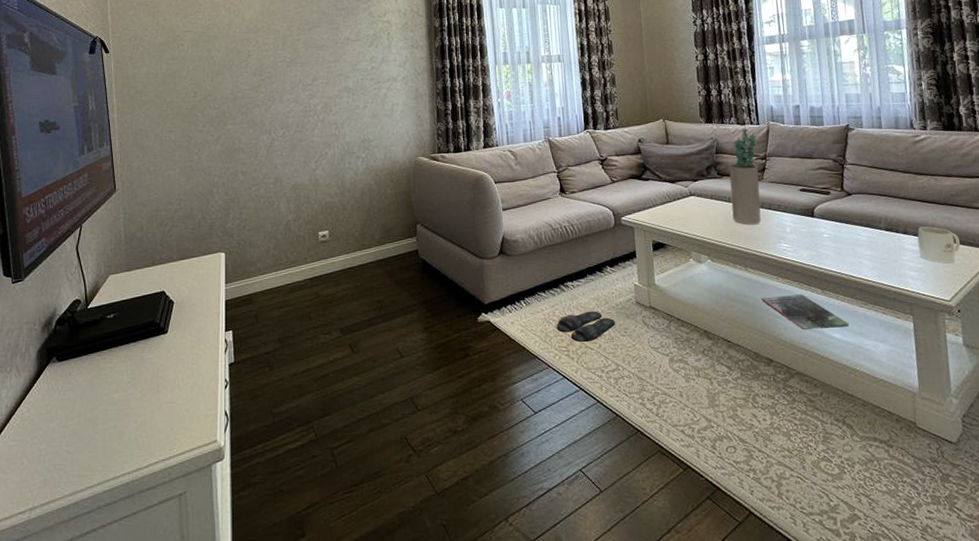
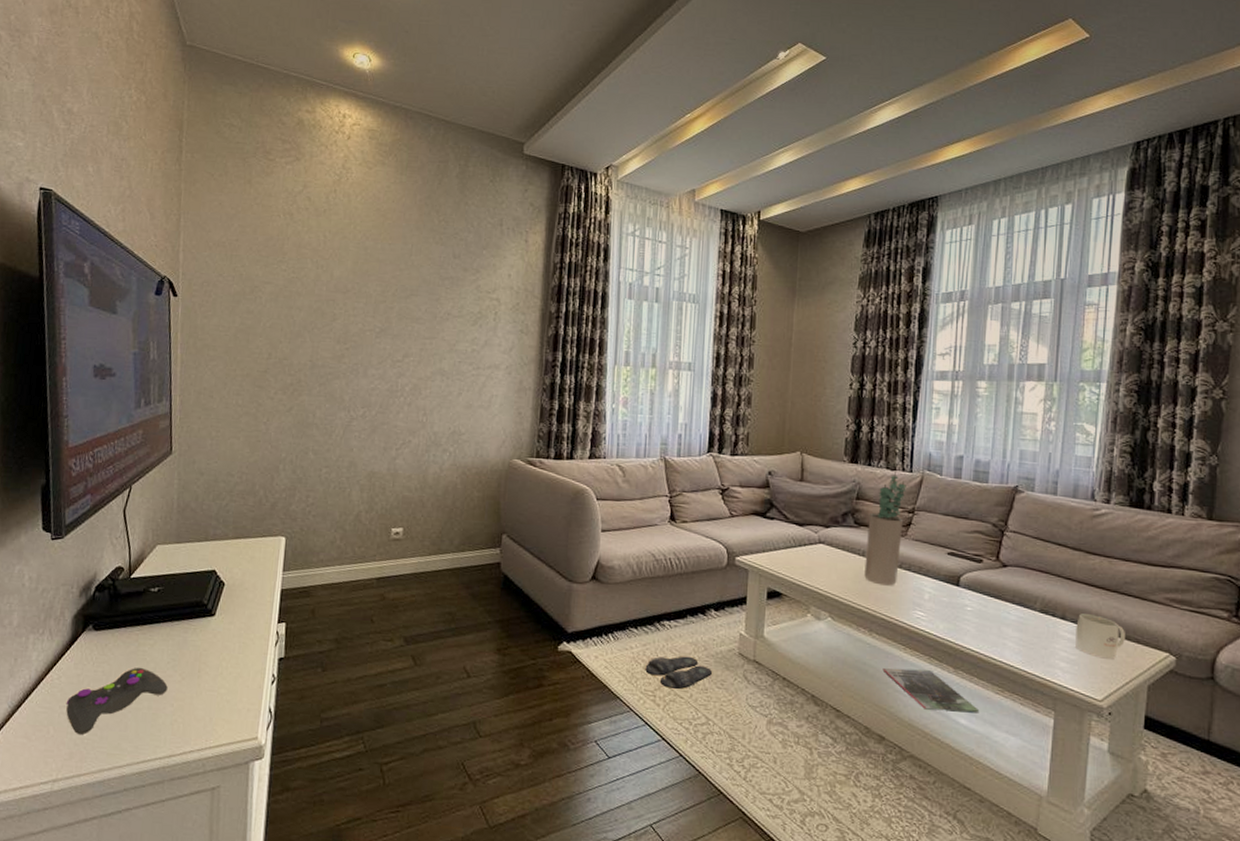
game controller: none [36,389,130,462] -> present [66,667,168,736]

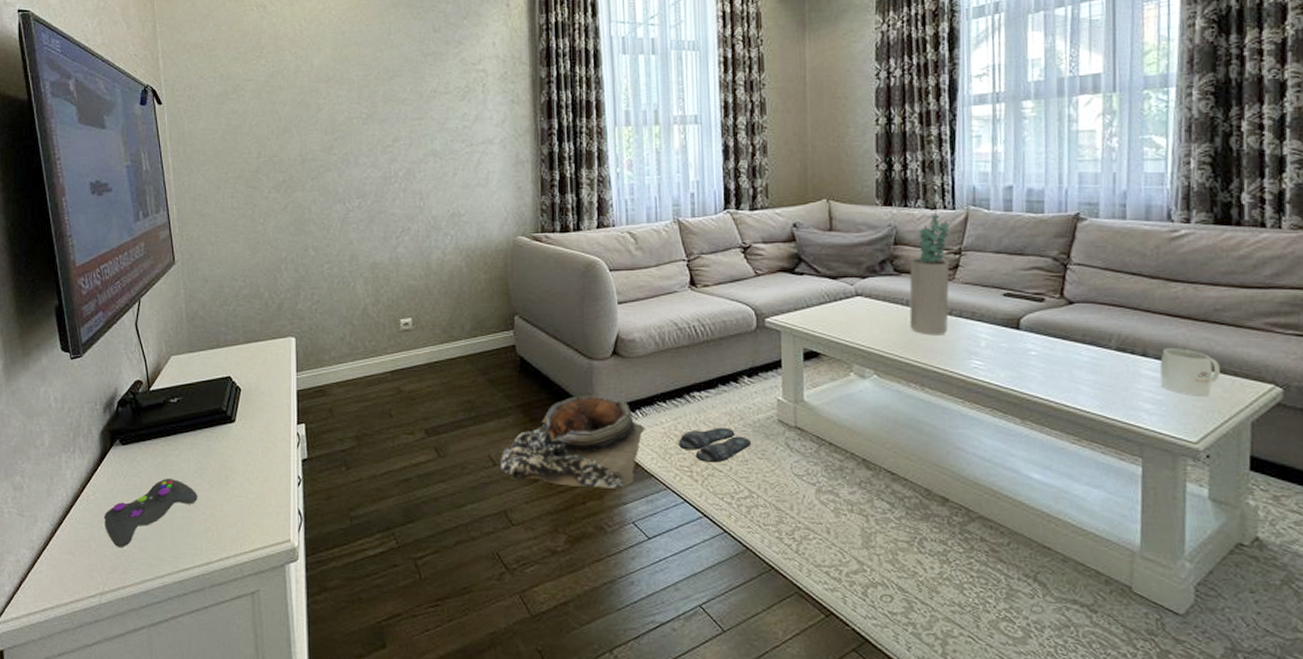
dog bed: none [473,616,616,707] -> present [499,394,646,488]
magazine: present [882,667,980,712] -> none [939,423,1055,466]

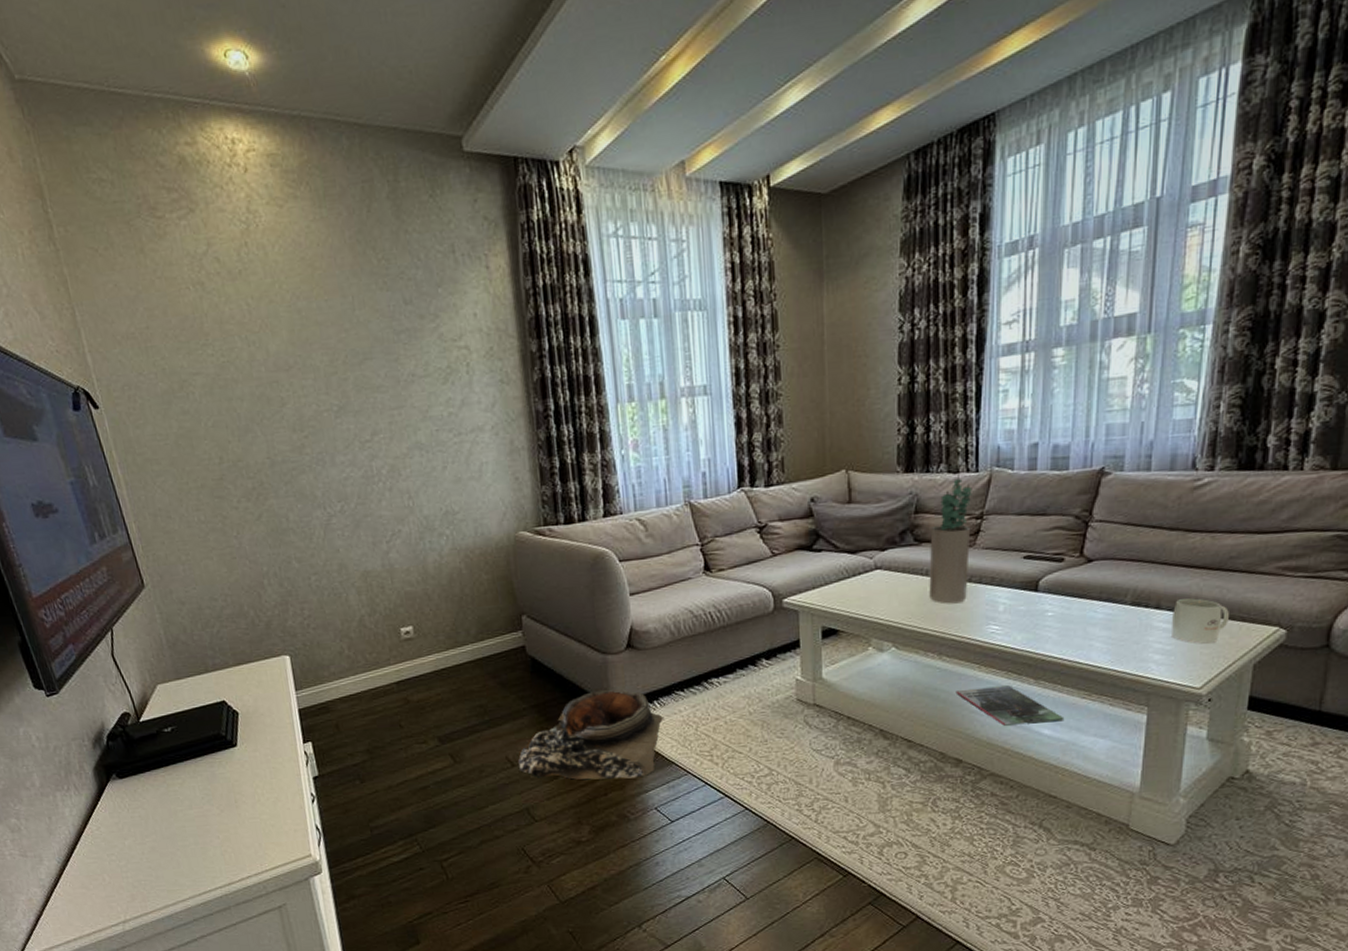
game controller: present [103,478,198,548] -> none [112,806,210,878]
slippers: present [678,427,751,462] -> none [698,710,770,746]
magazine: none [939,423,1055,466] -> present [955,685,1065,726]

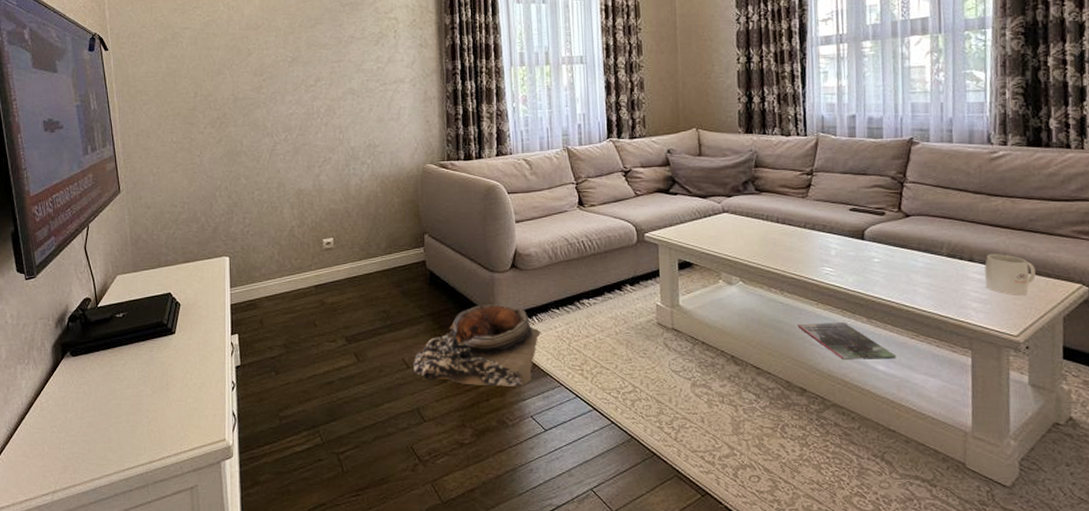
vase: present [929,473,972,605] -> none [768,136,803,246]

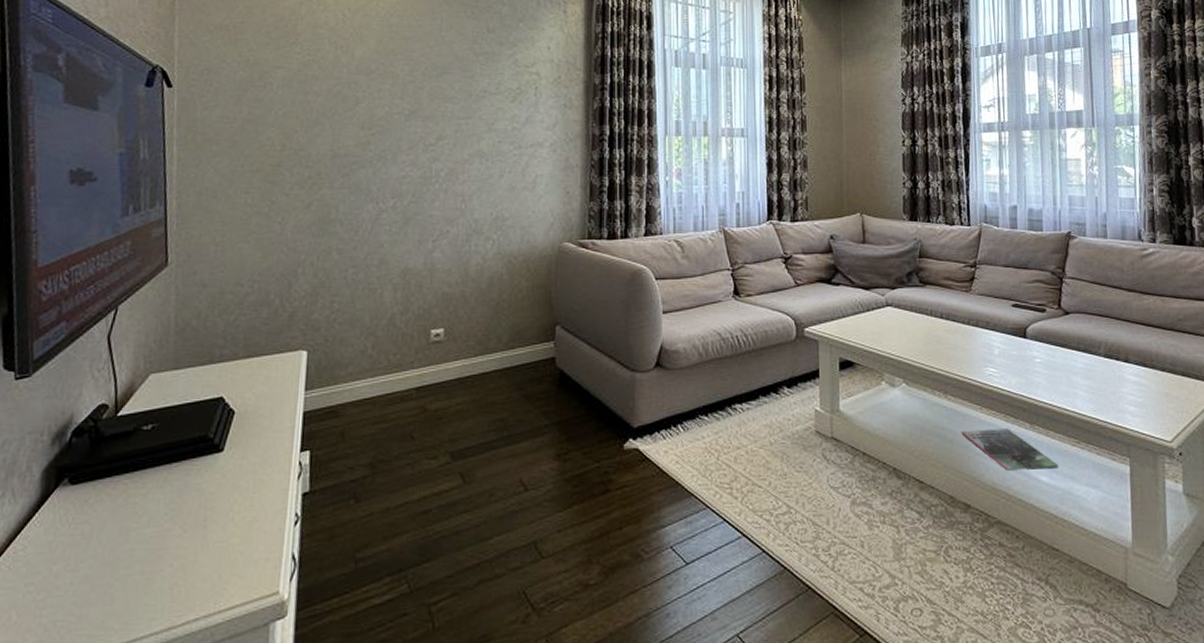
dog bed: present [412,303,542,386] -> none [531,409,687,511]
mug: present [984,254,1036,297] -> none [1139,355,1186,400]

